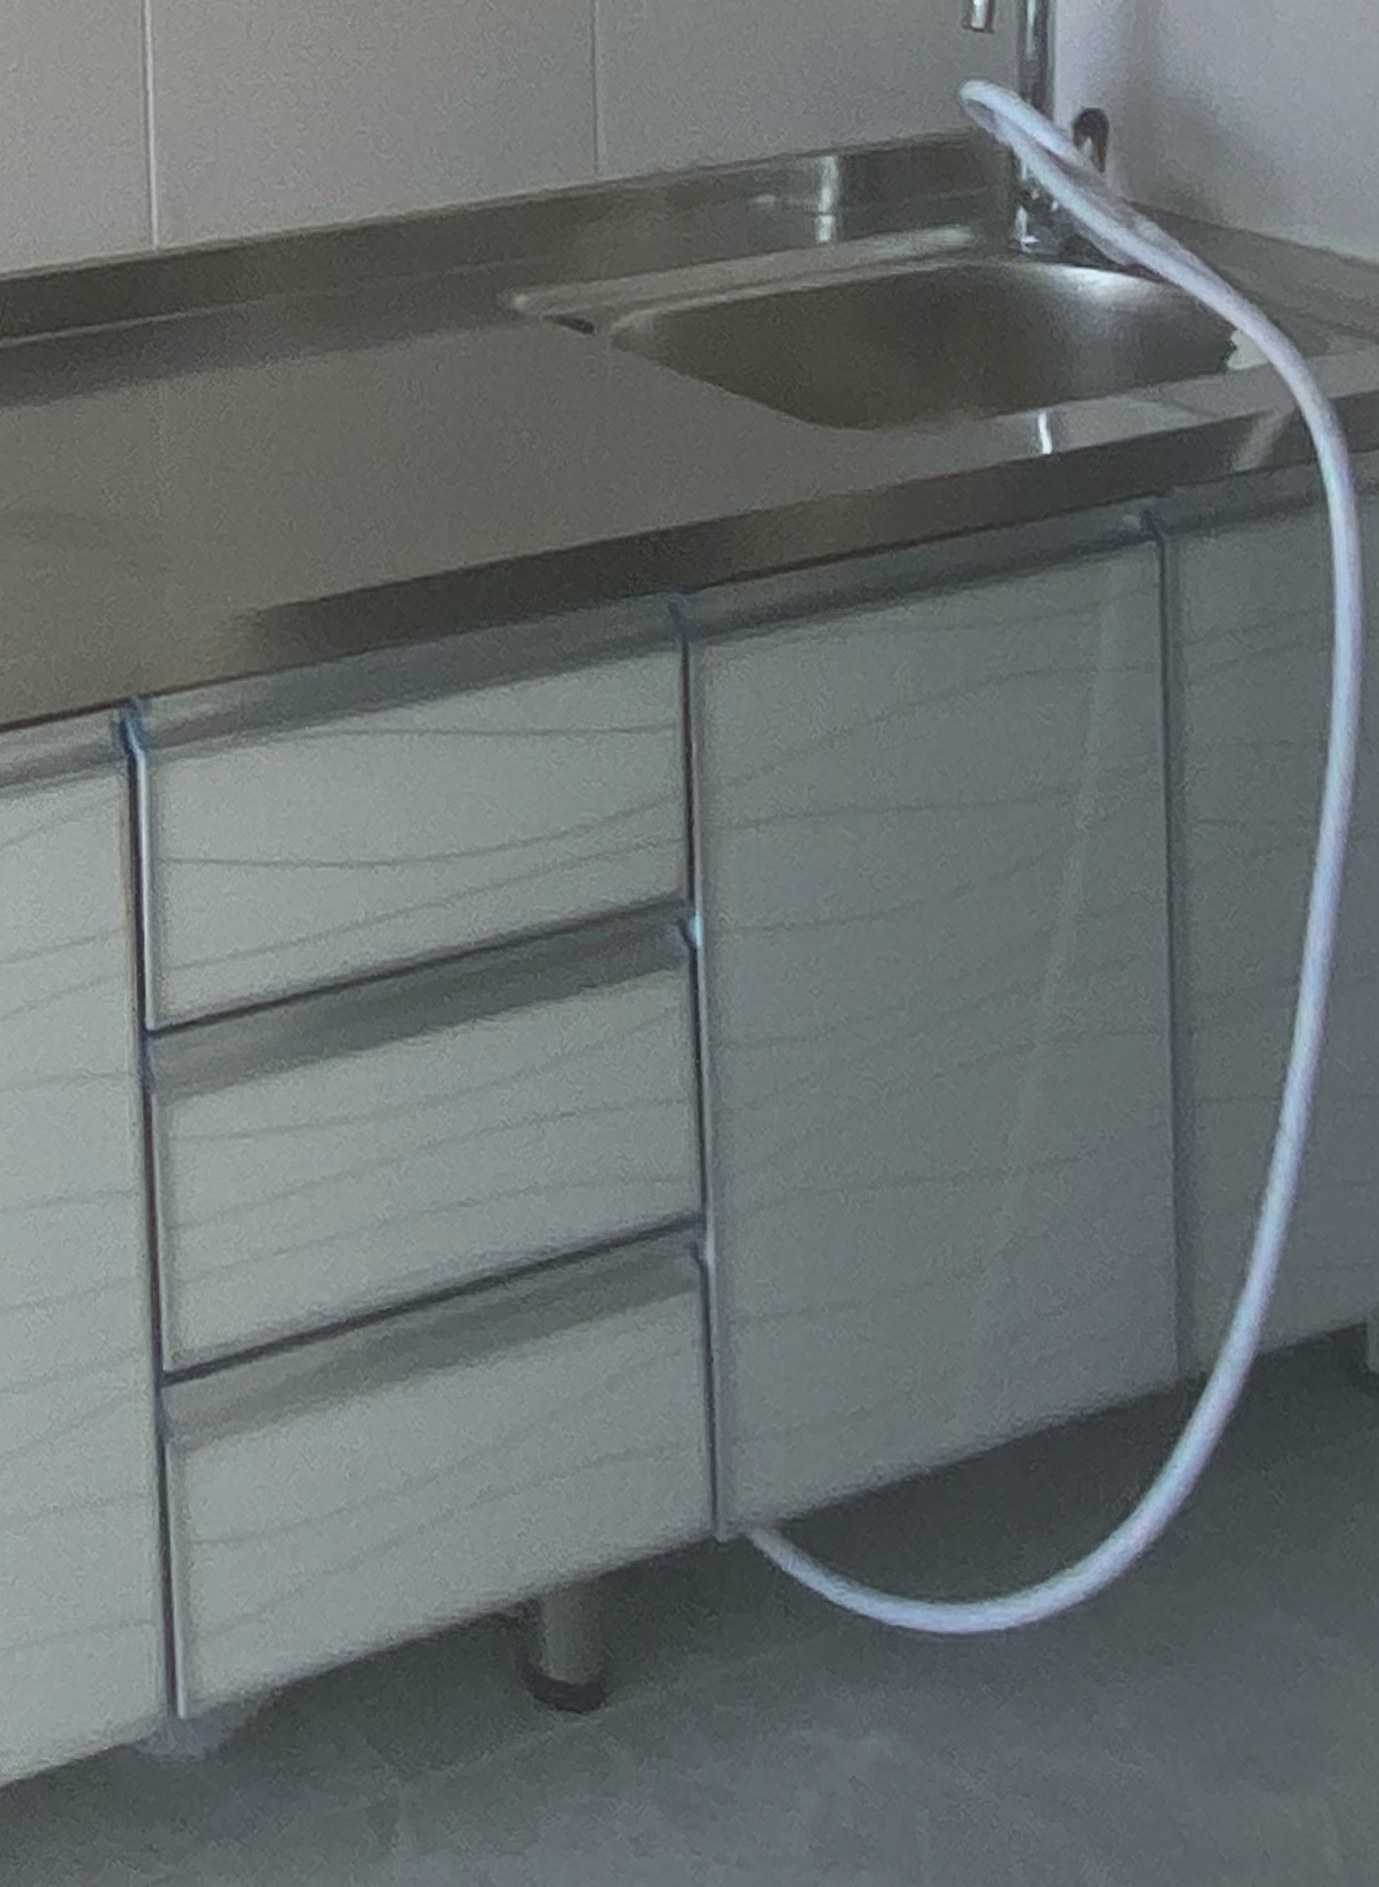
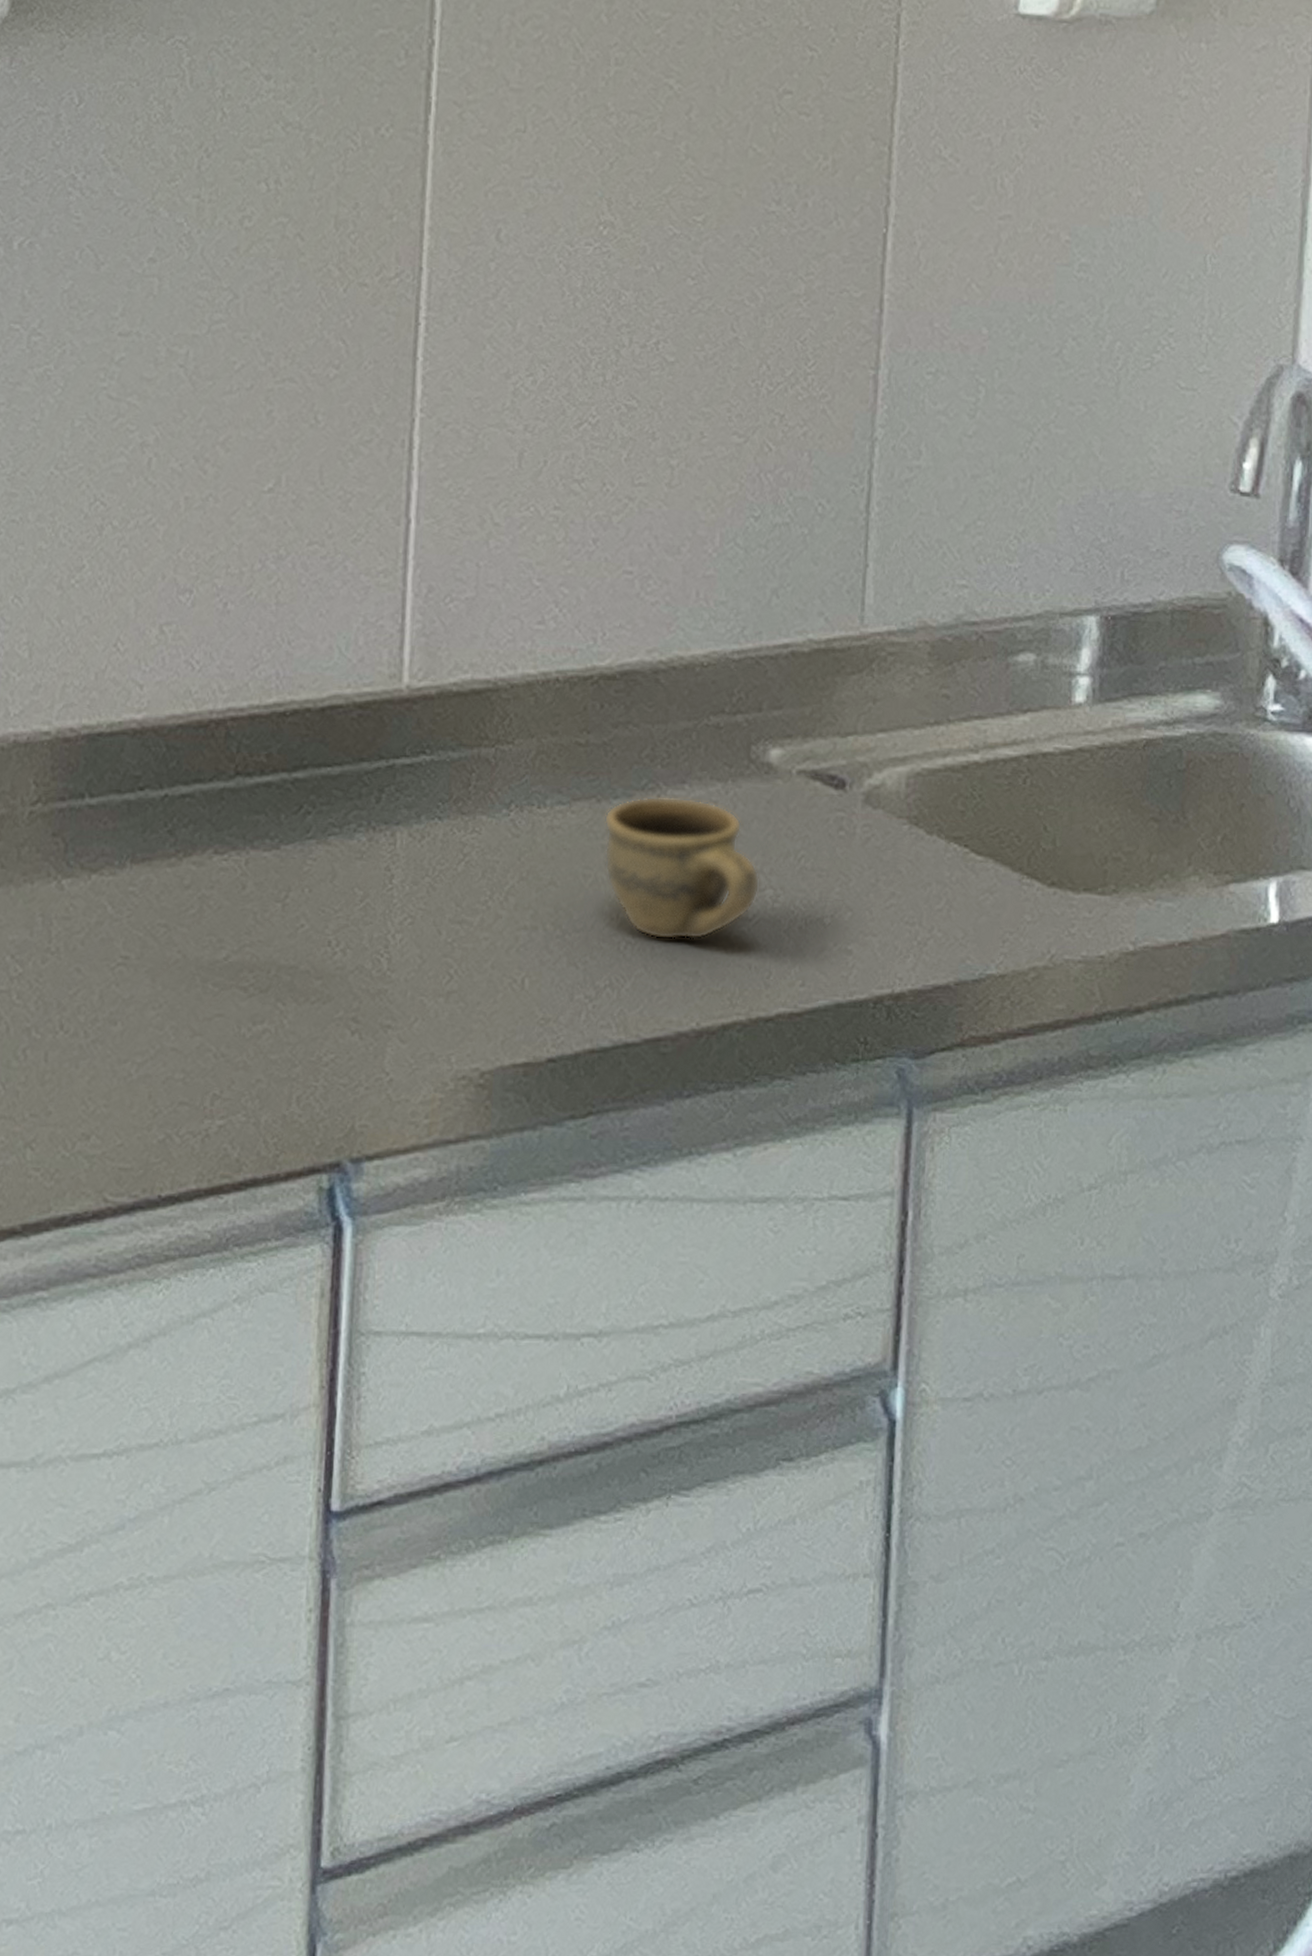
cup: none [357,345,516,482] -> present [603,796,760,940]

